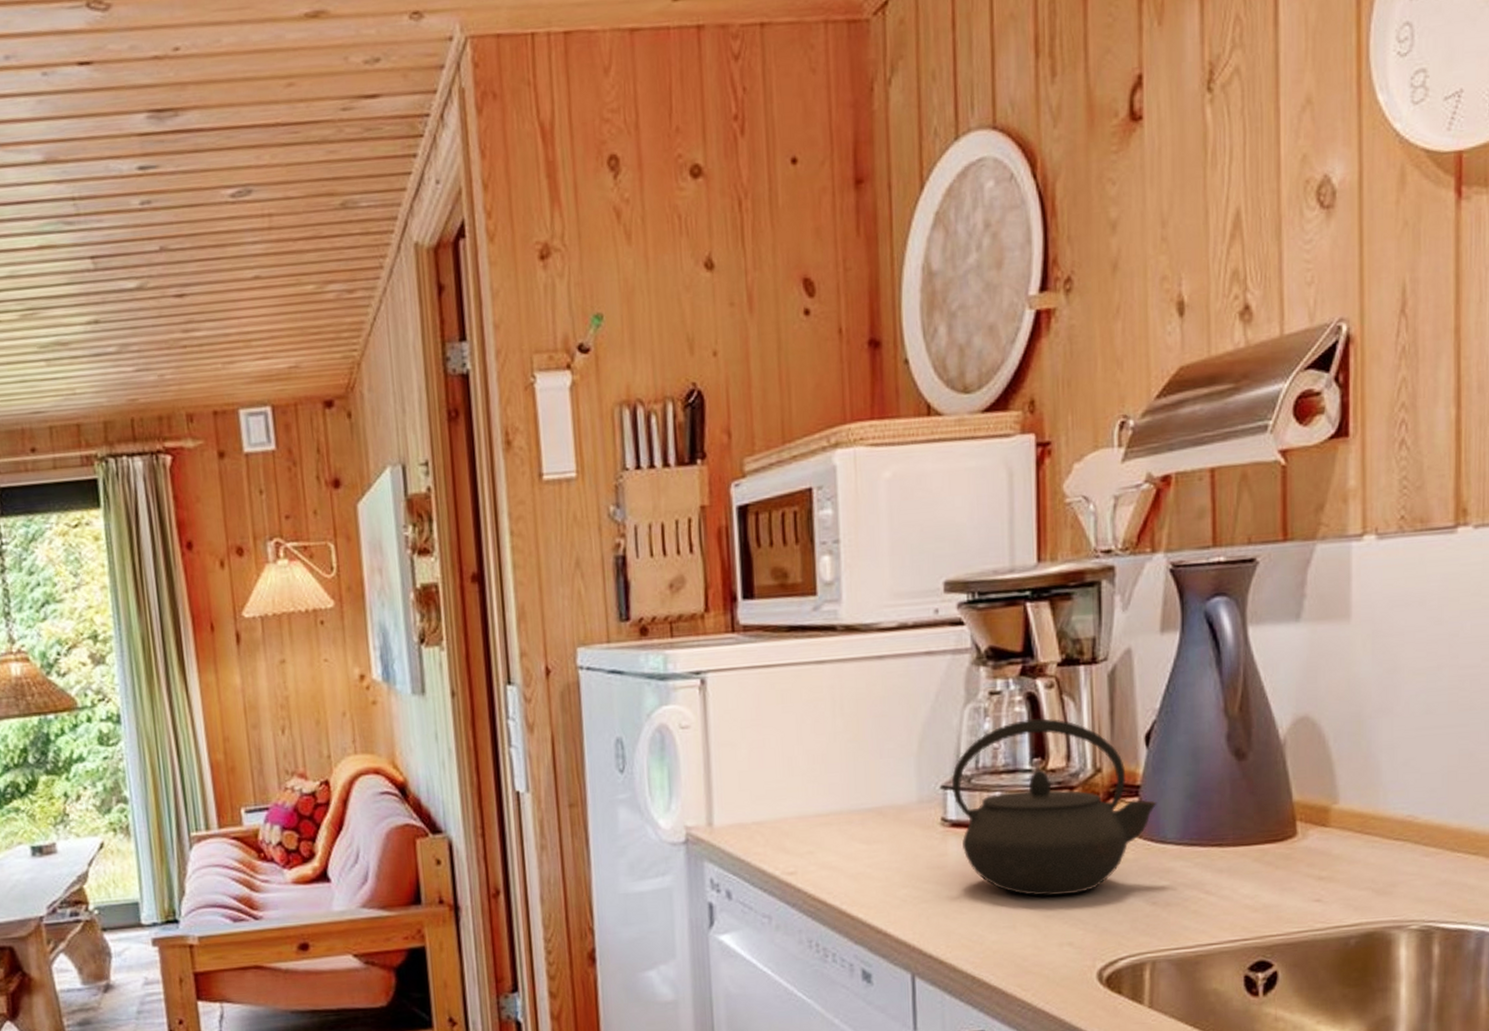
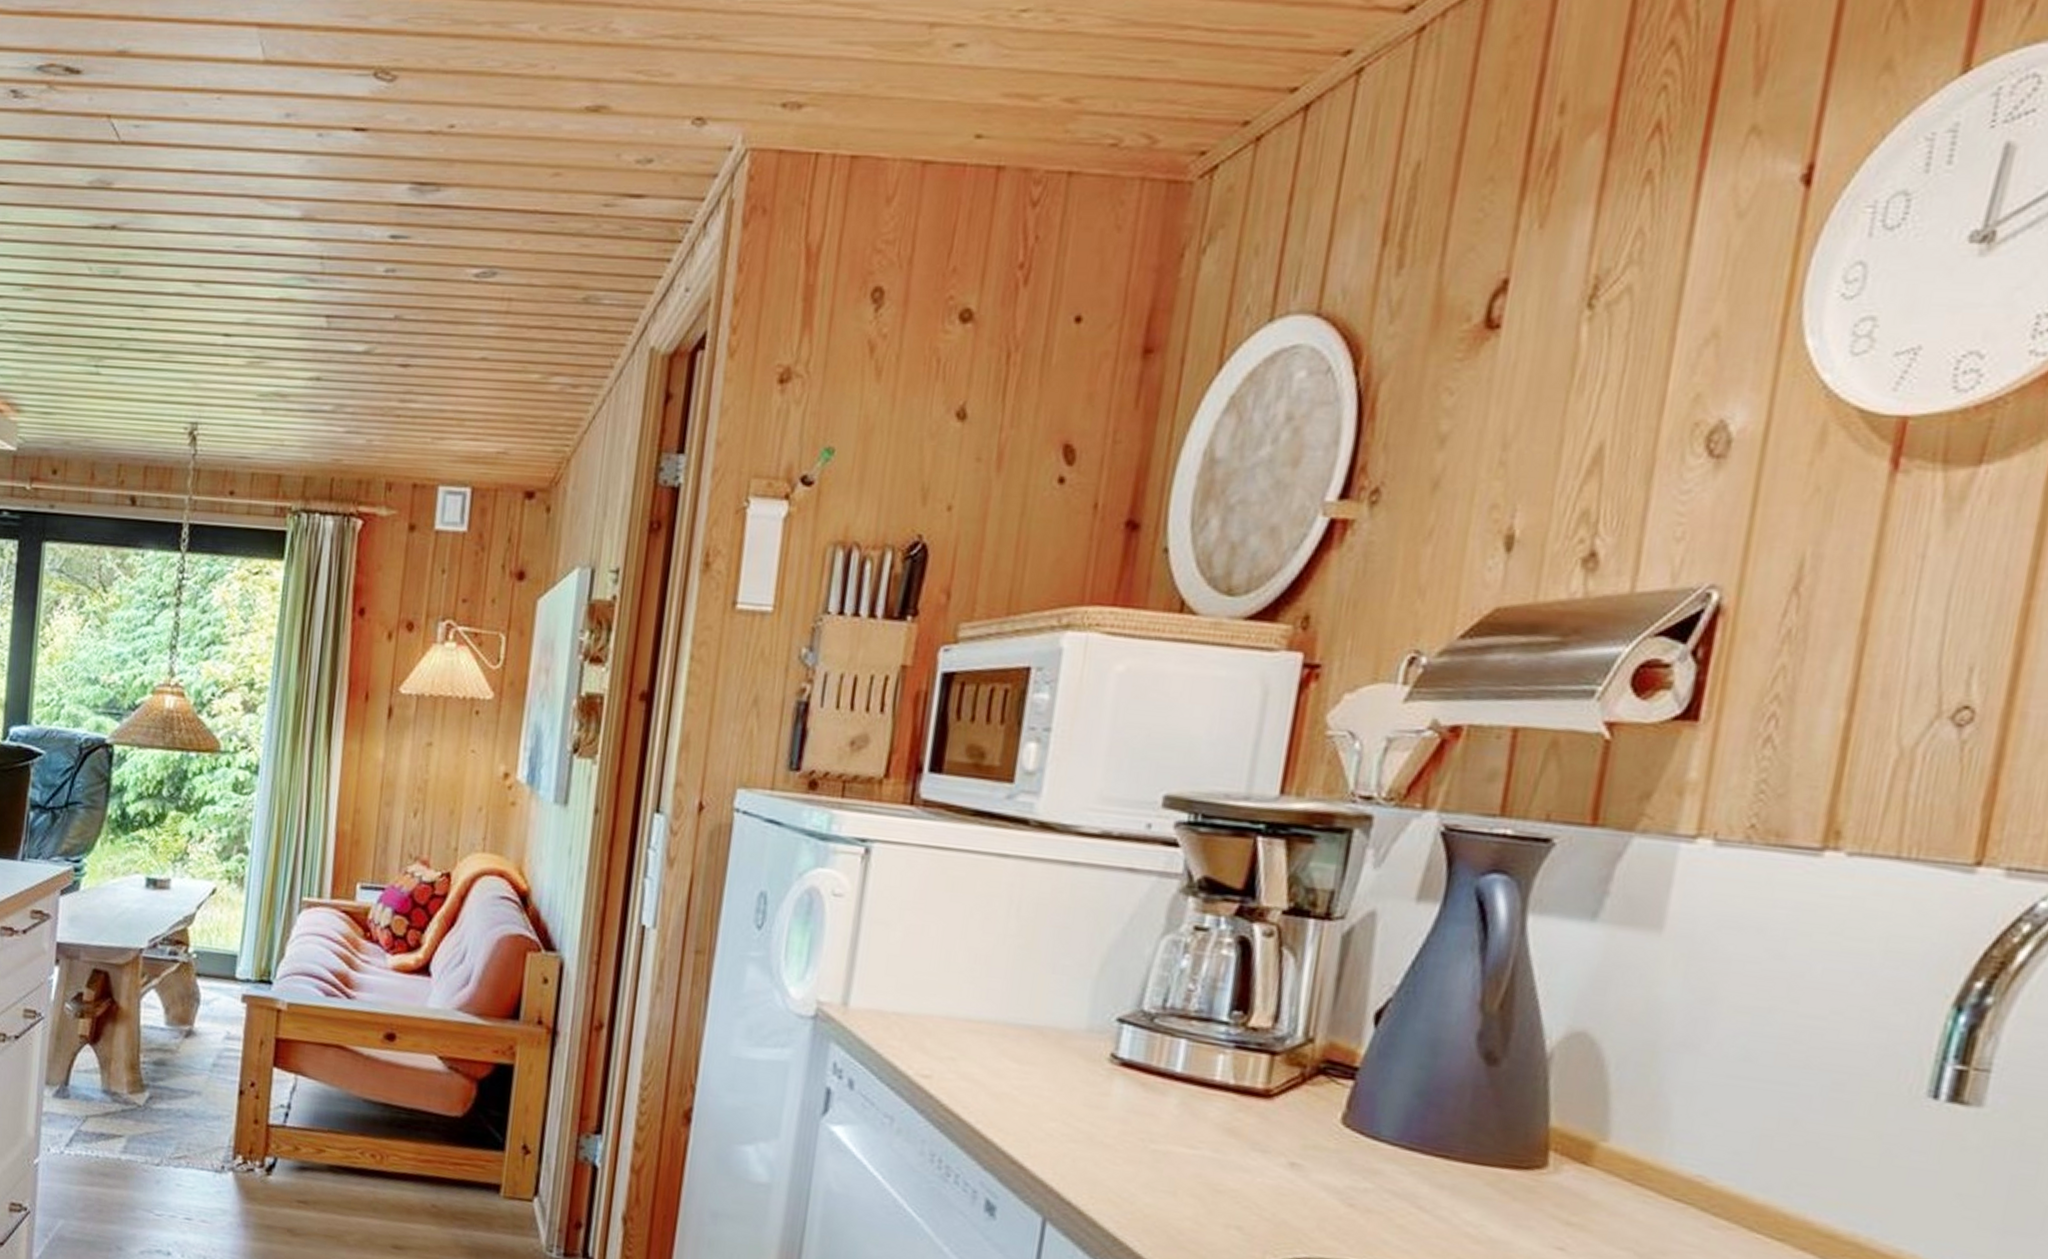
kettle: present [951,718,1158,896] -> none [1129,965,1377,1174]

